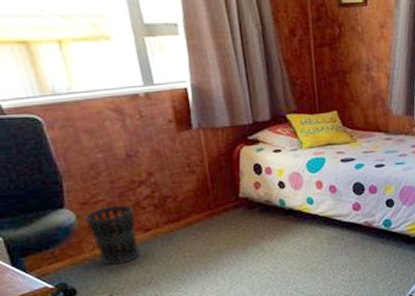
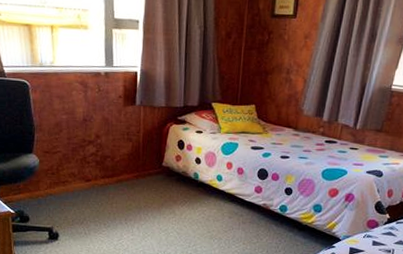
wastebasket: present [84,205,140,266] -> none [45,157,81,204]

